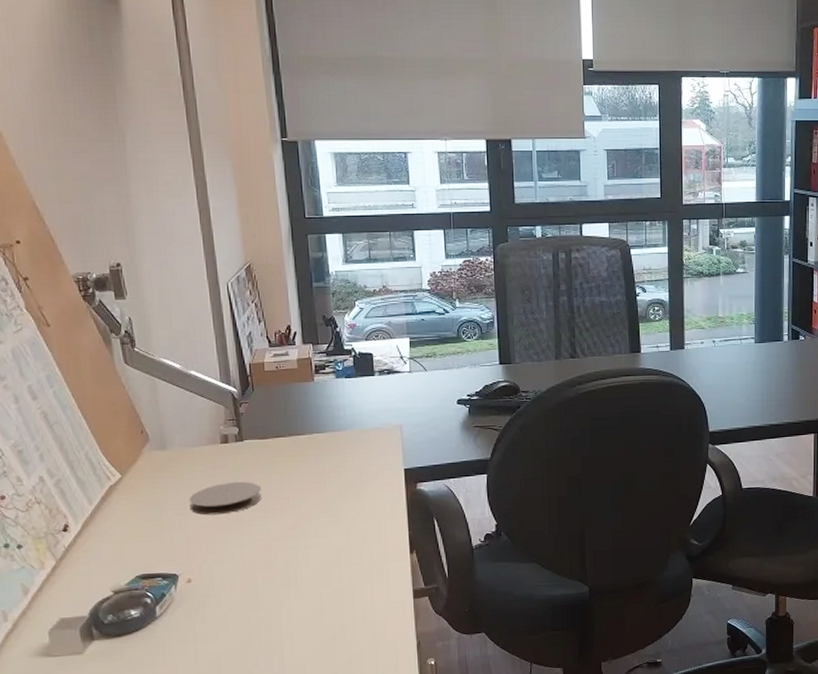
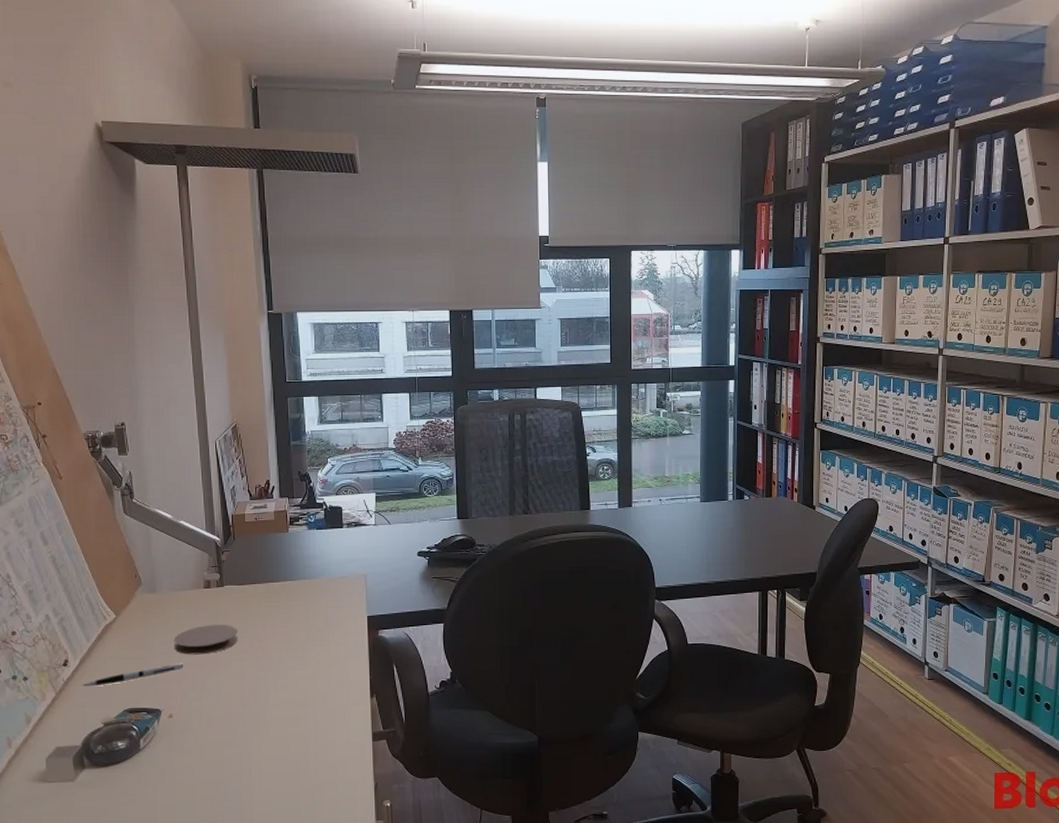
pen: none [87,524,202,553] -> present [83,663,184,687]

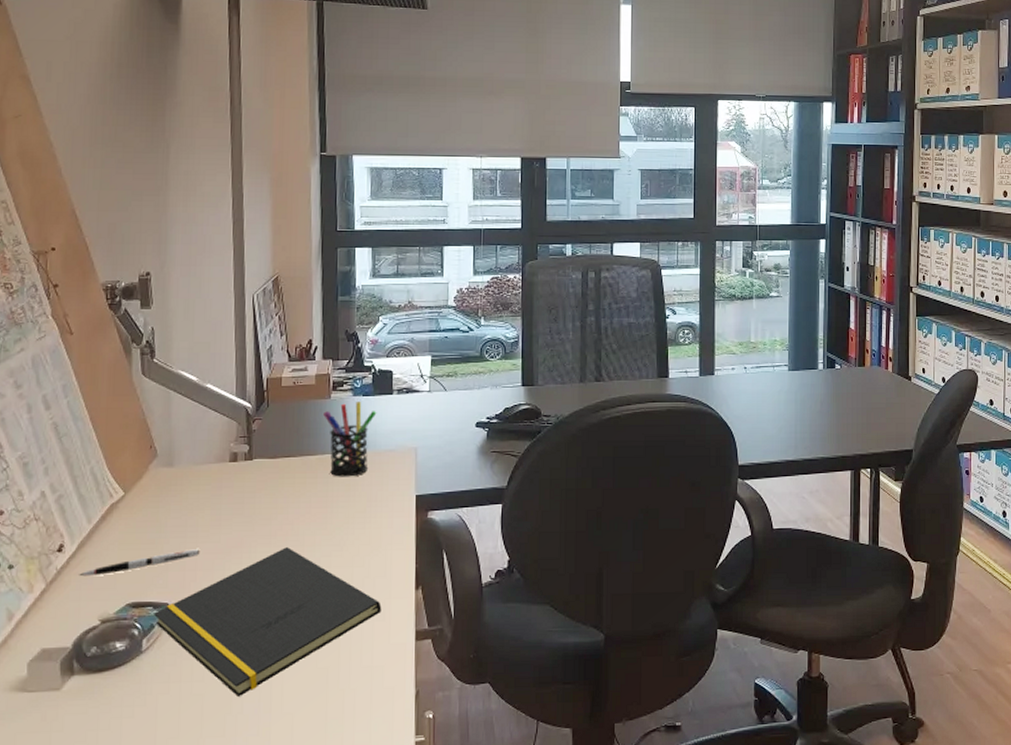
notepad: none [148,662,342,788] -> present [154,547,382,698]
coaster: present [173,625,239,655] -> none [190,504,267,539]
pen holder: none [283,535,330,601] -> present [323,402,377,477]

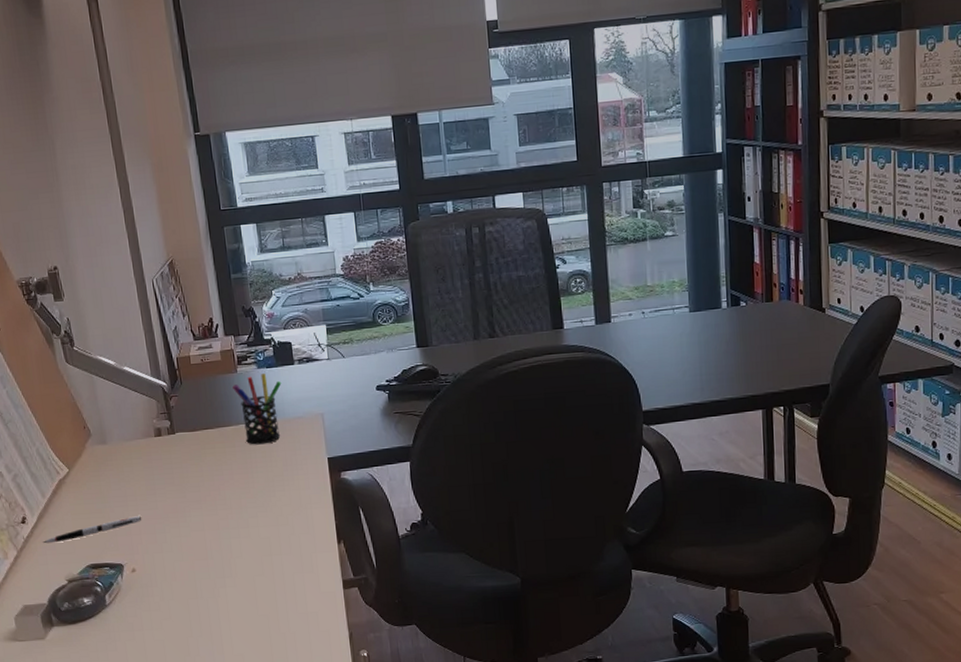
notepad: present [154,547,382,698] -> none [111,511,309,642]

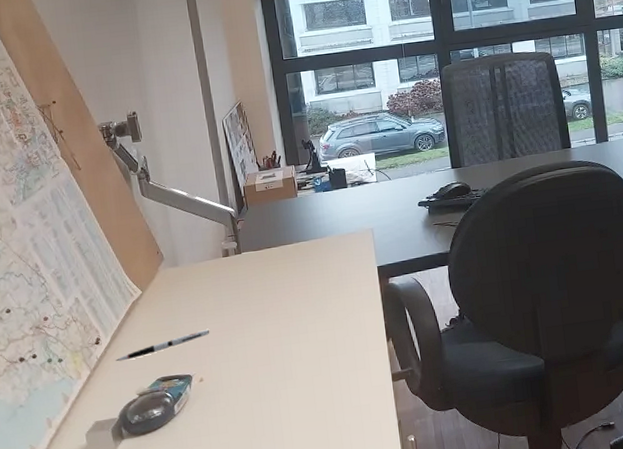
pen holder: present [233,374,282,445] -> none [293,197,337,259]

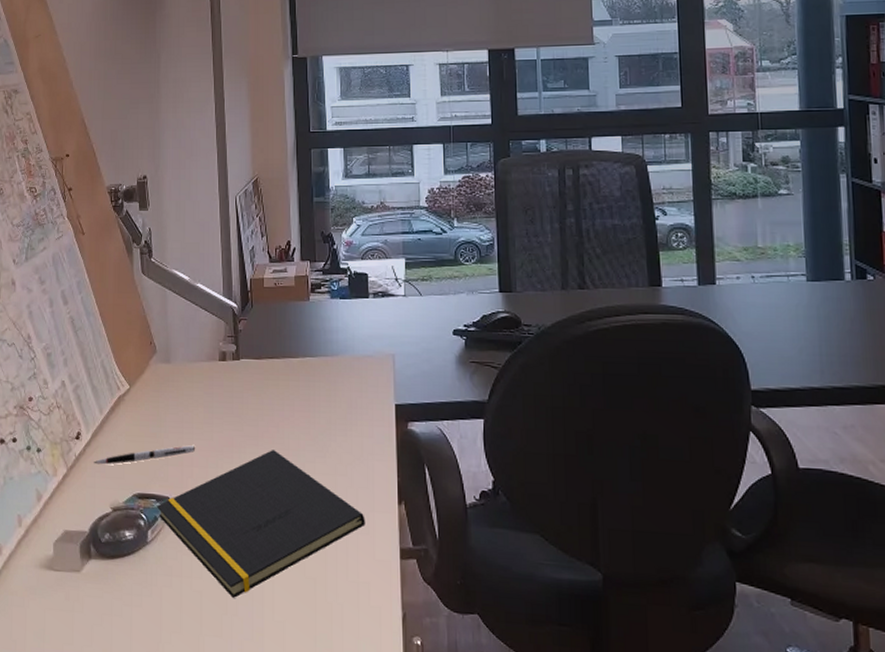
notepad: none [180,319,362,442] -> present [157,450,365,599]

